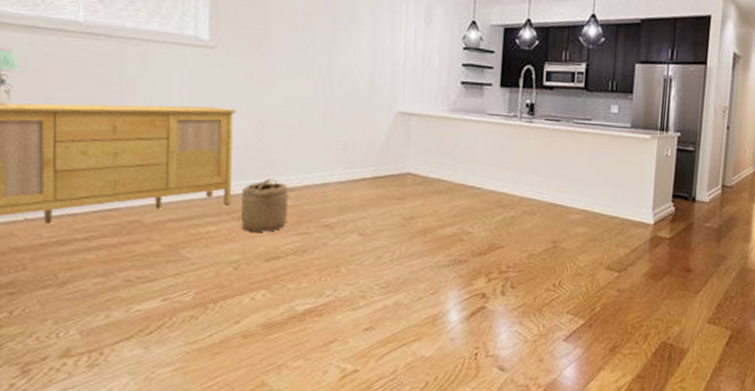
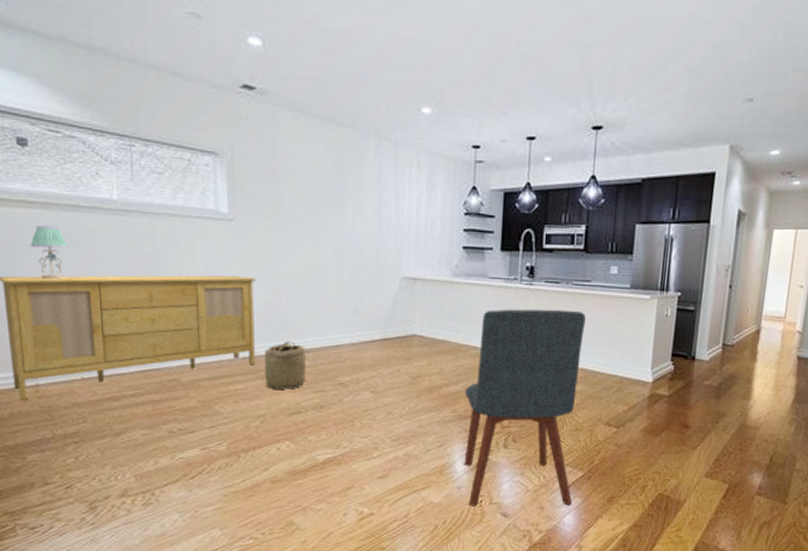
chair: none [458,147,586,360] -> present [464,309,586,507]

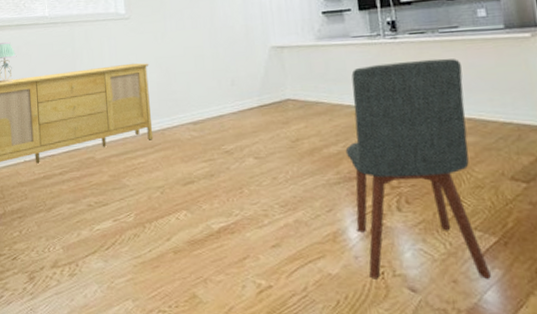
basket: present [262,341,305,389] -> none [159,115,196,161]

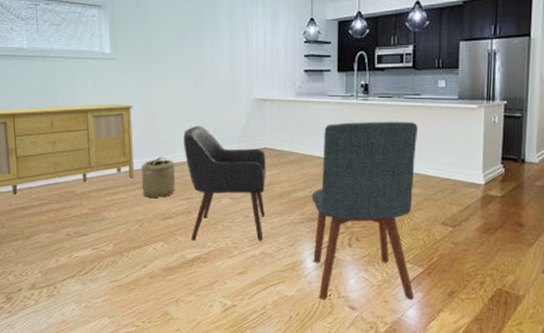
basket: none [159,115,196,161] -> present [140,157,175,198]
chair: none [200,80,297,209] -> present [183,126,266,241]

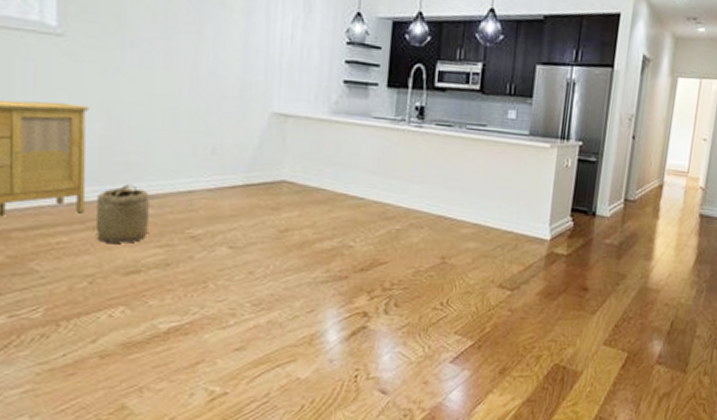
chair: present [183,126,266,241] -> none [165,144,284,306]
chair: present [311,121,418,300] -> none [337,153,480,383]

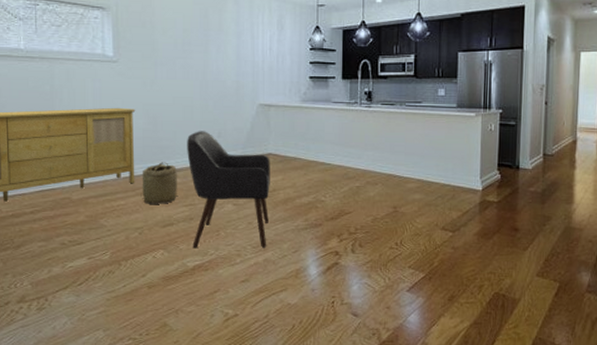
chair: none [165,144,284,306] -> present [187,131,270,249]

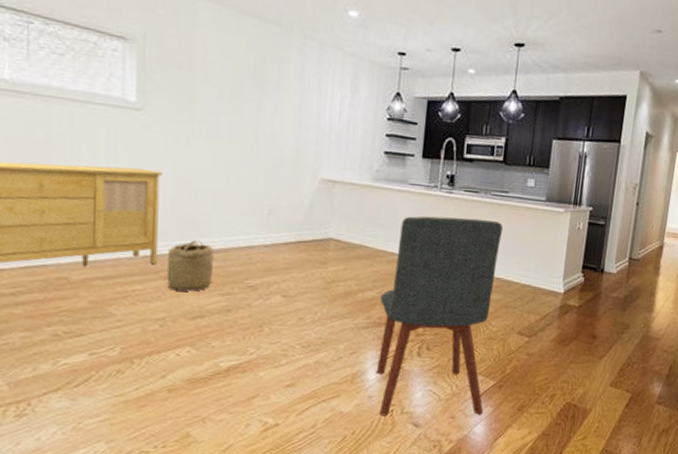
chair: present [187,131,270,249] -> none [227,205,331,348]
chair: none [315,128,419,307] -> present [376,216,503,416]

